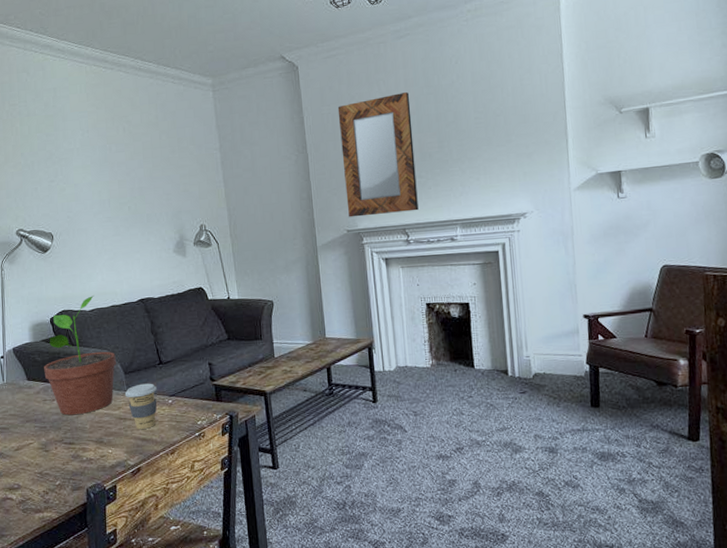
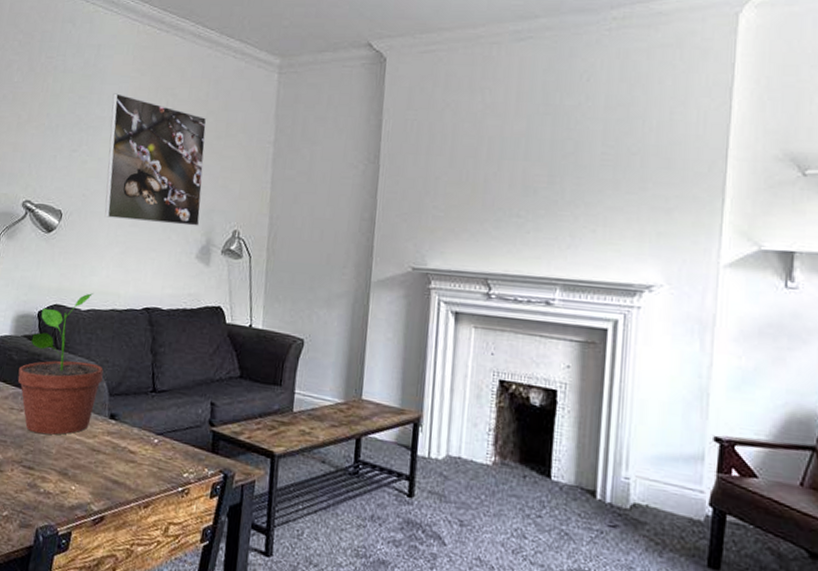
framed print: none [75,127,171,232] -> present [104,93,207,226]
coffee cup: present [124,383,157,429] -> none [104,411,143,470]
home mirror: present [337,91,419,218] -> none [417,107,520,258]

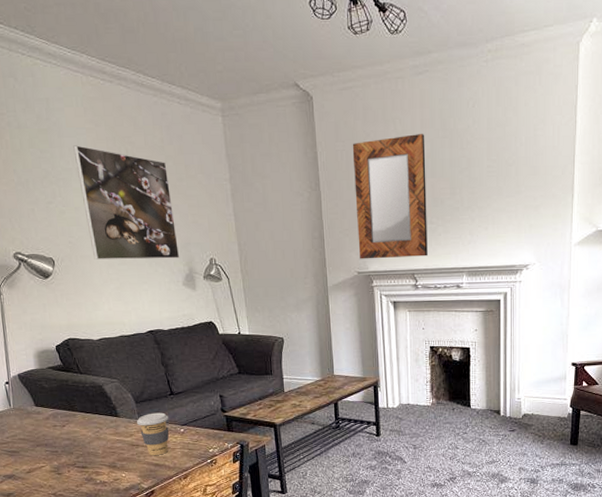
potted plant: present [17,293,104,435] -> none [52,325,127,441]
coffee cup: none [104,411,143,470] -> present [136,412,169,455]
home mirror: none [417,107,520,258] -> present [352,133,428,259]

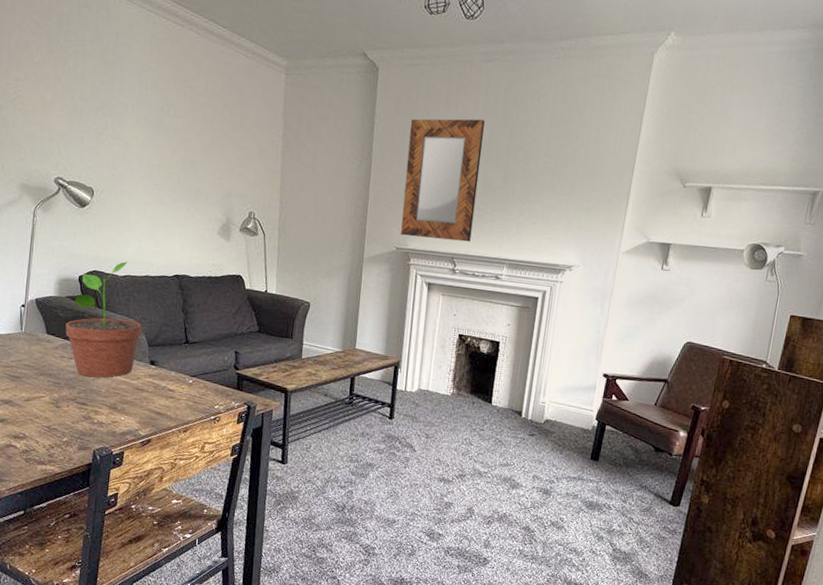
potted plant: none [52,325,127,441] -> present [65,261,142,378]
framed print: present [73,145,180,260] -> none [133,81,223,207]
coffee cup: present [136,412,169,455] -> none [145,359,179,404]

